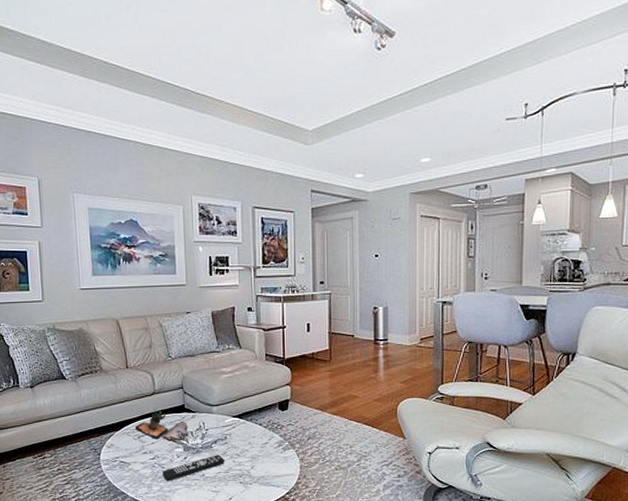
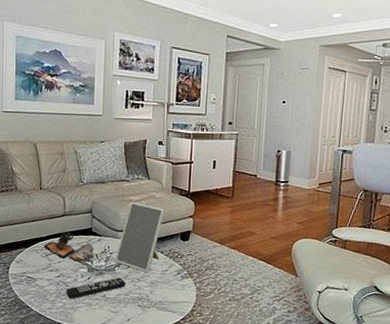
picture frame: none [211,373,260,448] -> present [115,201,165,273]

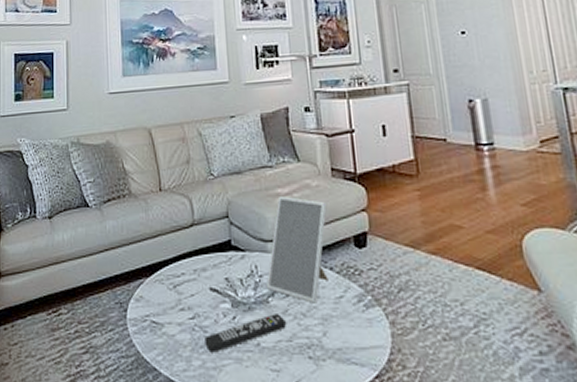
decorative bowl: present [44,231,94,262] -> none [170,248,238,293]

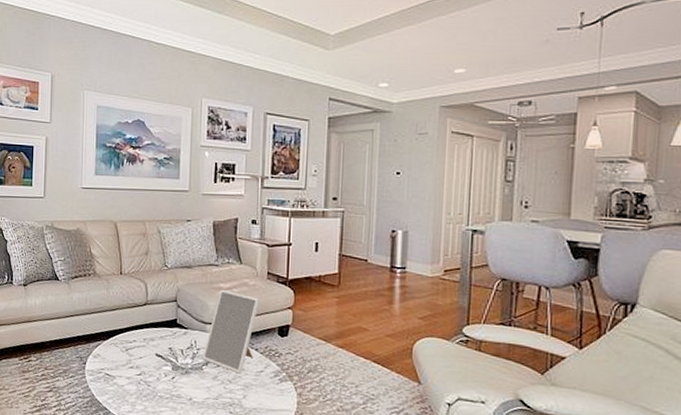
remote control: present [204,314,286,353] -> none [148,378,214,402]

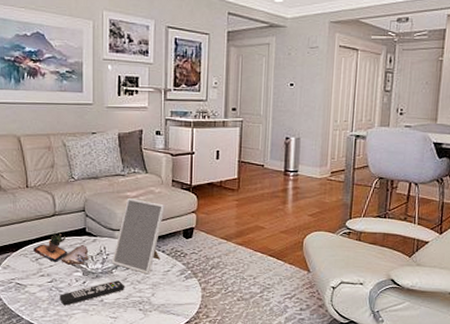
decorative bowl: none [124,322,179,359] -> present [33,232,89,265]
remote control: none [148,378,214,402] -> present [60,280,124,306]

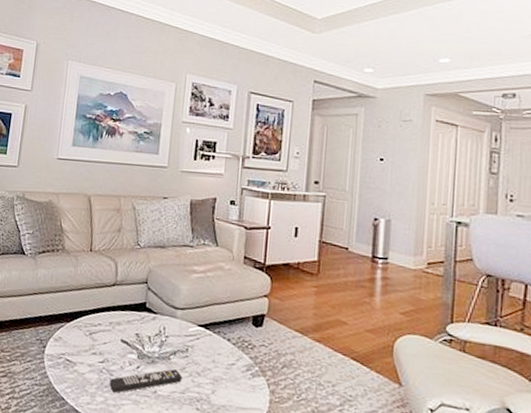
decorative bowl: present [33,232,89,265] -> none [88,304,147,346]
picture frame: present [112,197,165,275] -> none [171,272,235,366]

